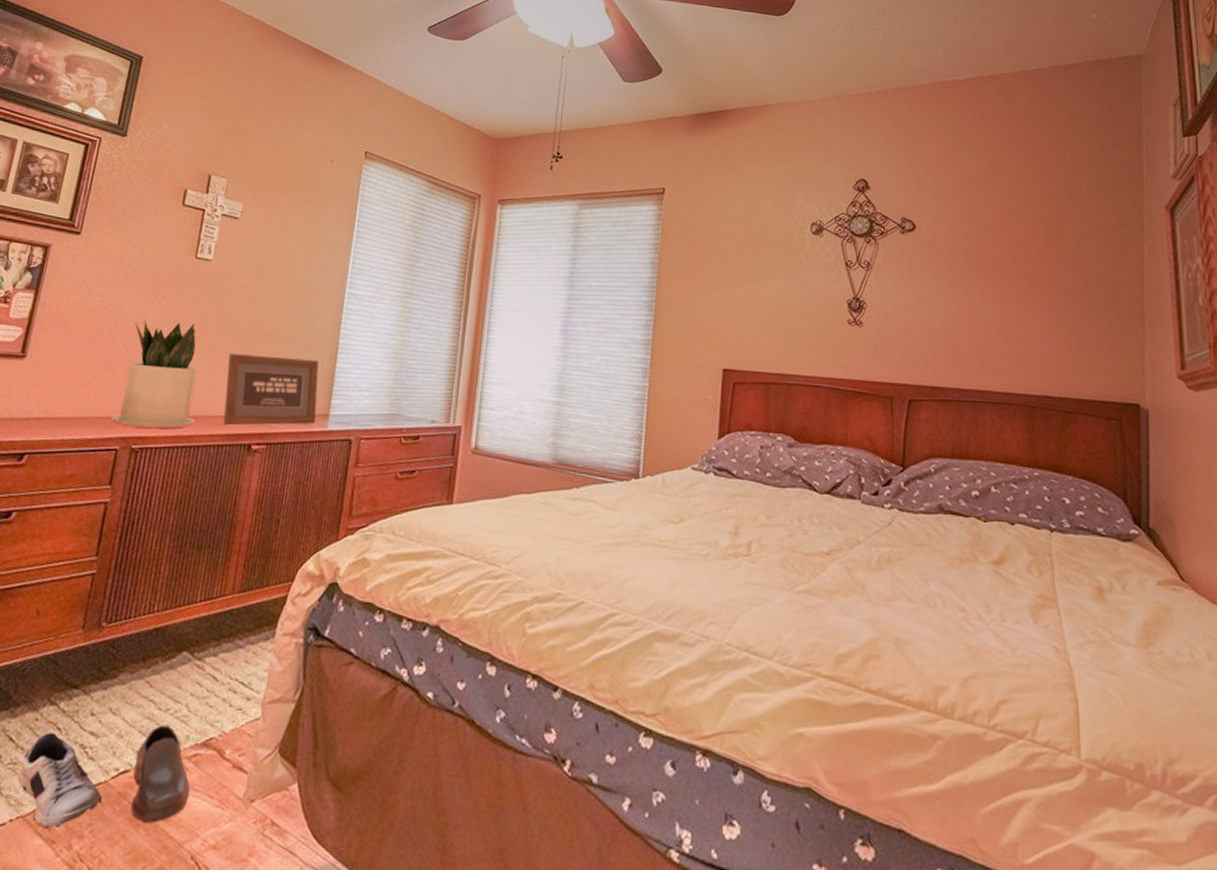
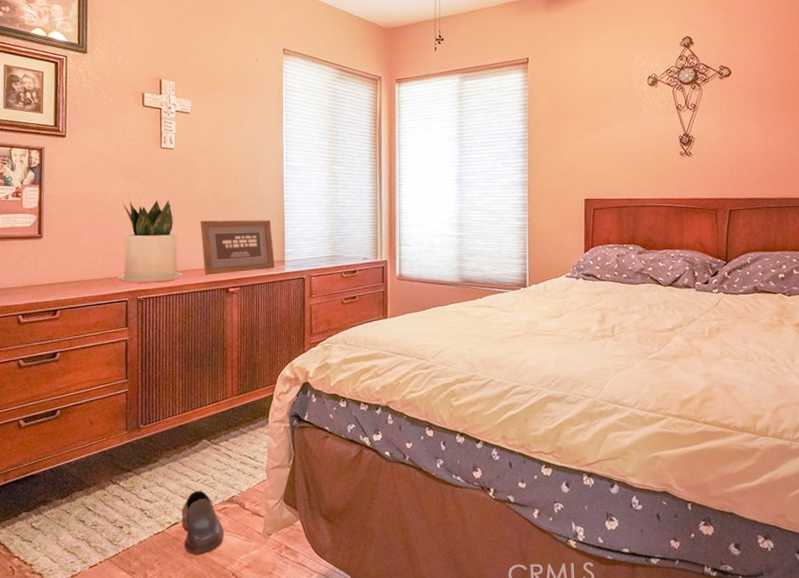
shoe: present [20,731,103,830] -> none [101,502,163,566]

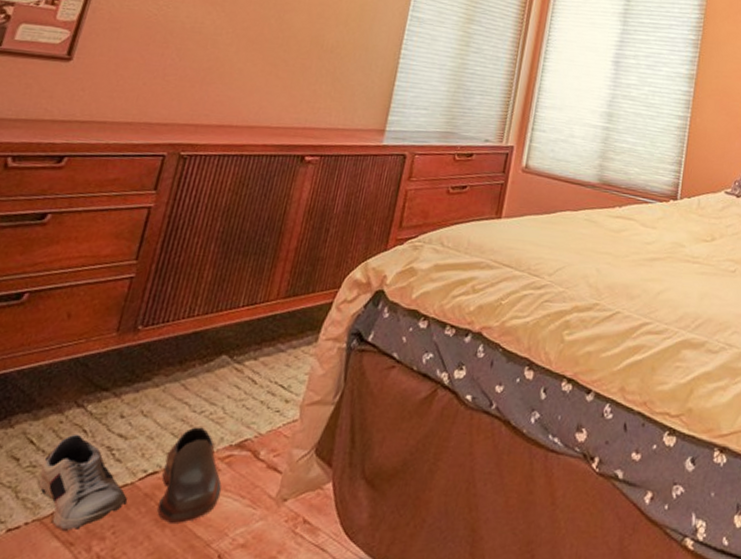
shoe: none [101,502,163,566] -> present [39,434,128,532]
planter: present [117,200,183,283] -> none [159,30,254,138]
picture frame: present [200,219,275,276] -> none [277,67,378,139]

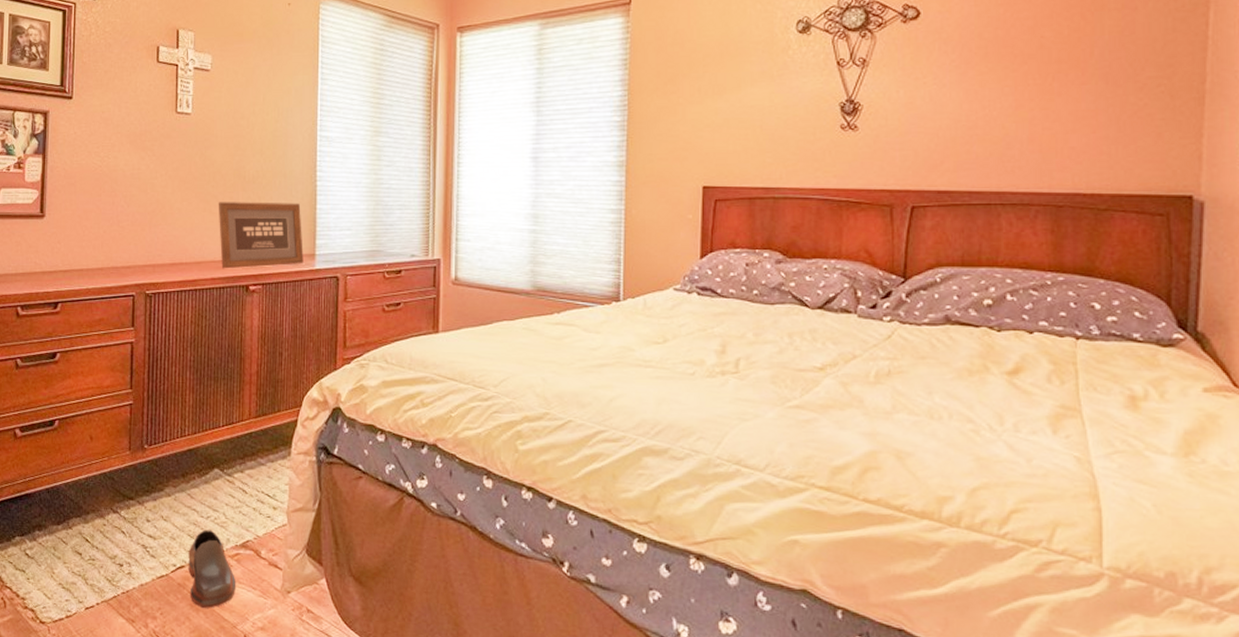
shoe: present [39,434,128,532] -> none [99,534,167,612]
picture frame: none [277,67,378,139] -> present [218,202,304,269]

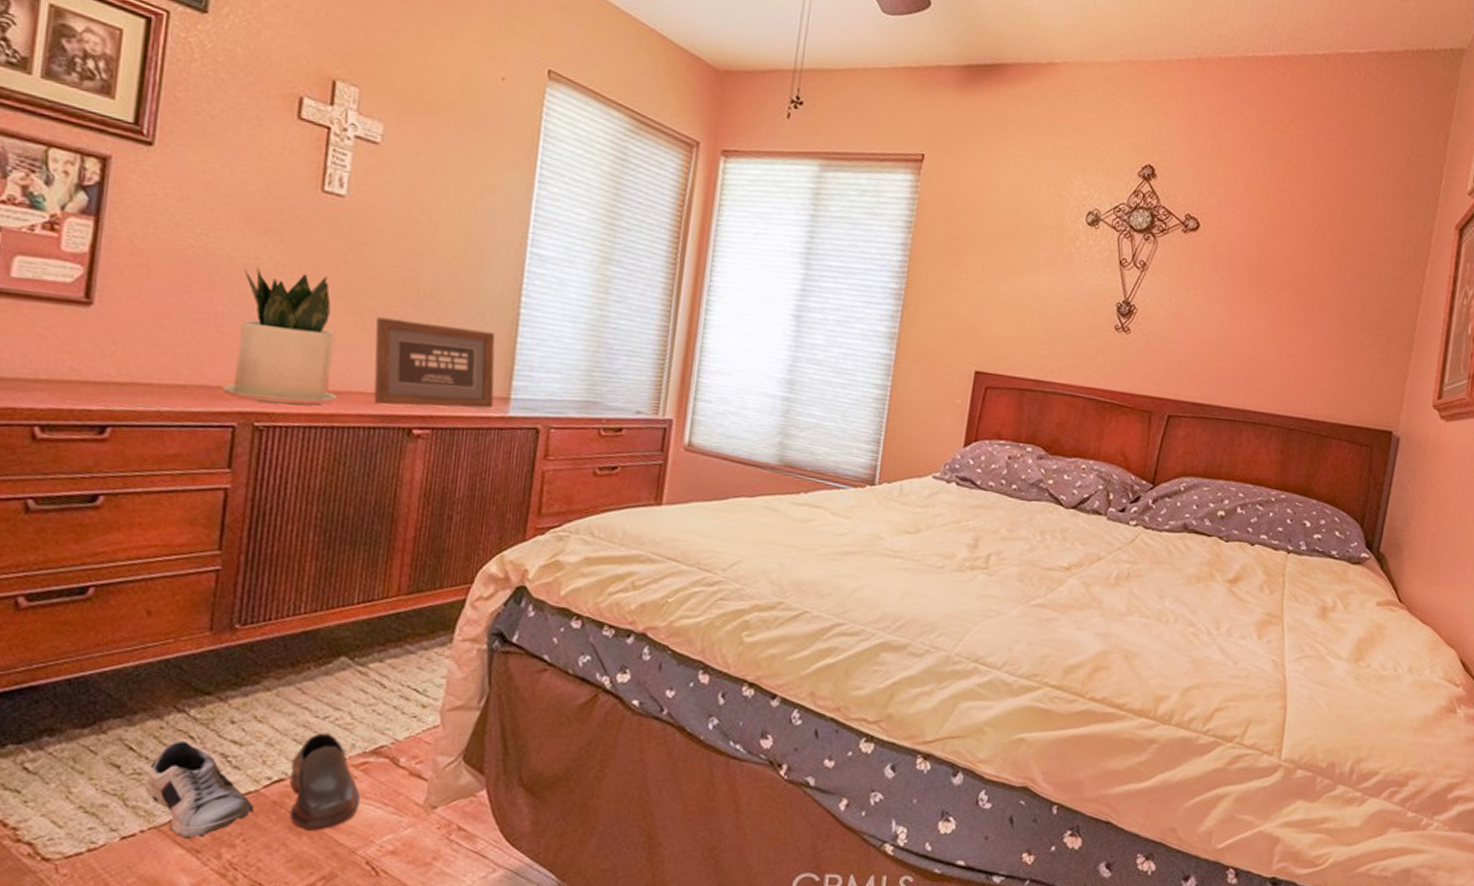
shoe: none [99,534,167,612] -> present [147,740,255,840]
planter: none [124,175,197,275] -> present [222,268,337,406]

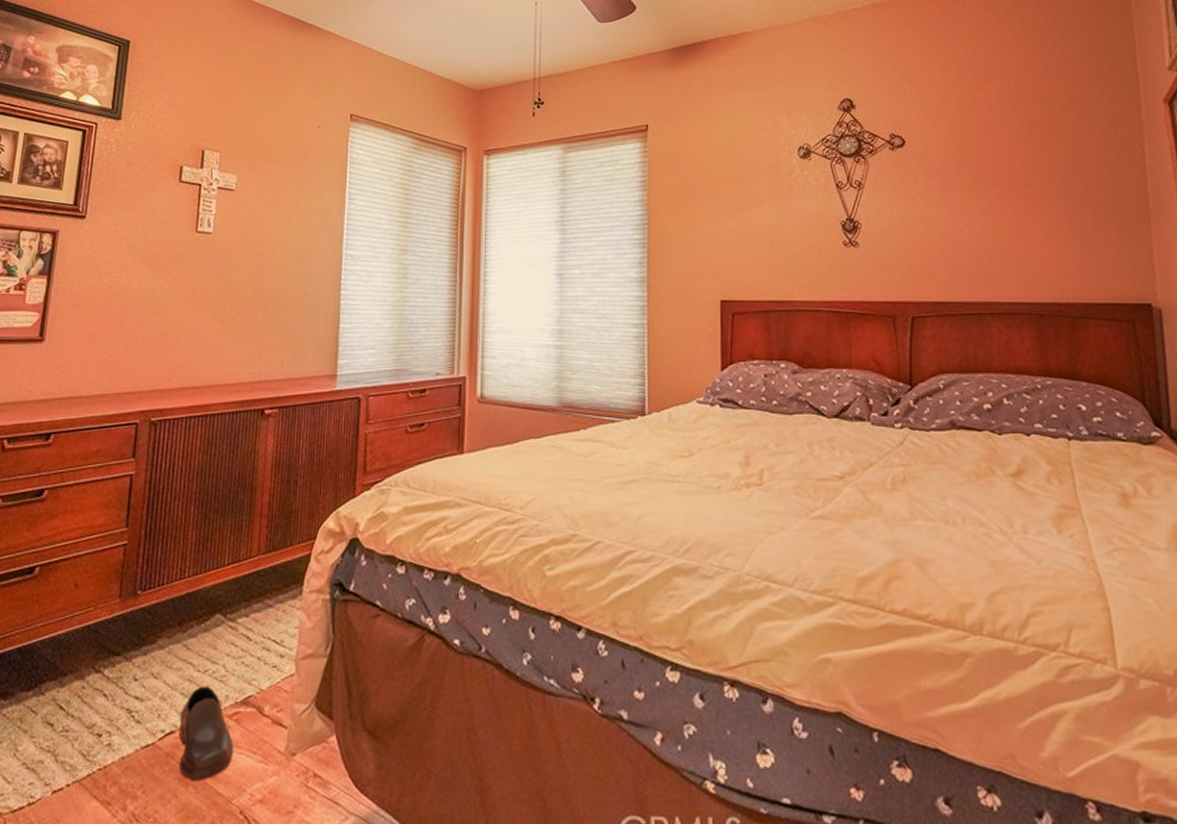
shoe: present [147,740,255,840] -> none [73,698,152,793]
planter: present [222,268,337,406] -> none [129,295,209,401]
picture frame: present [373,317,496,409] -> none [235,321,324,393]

